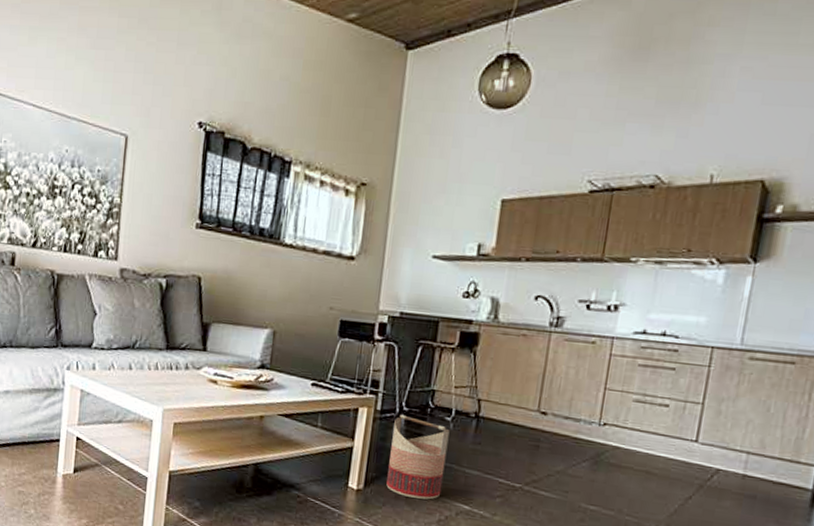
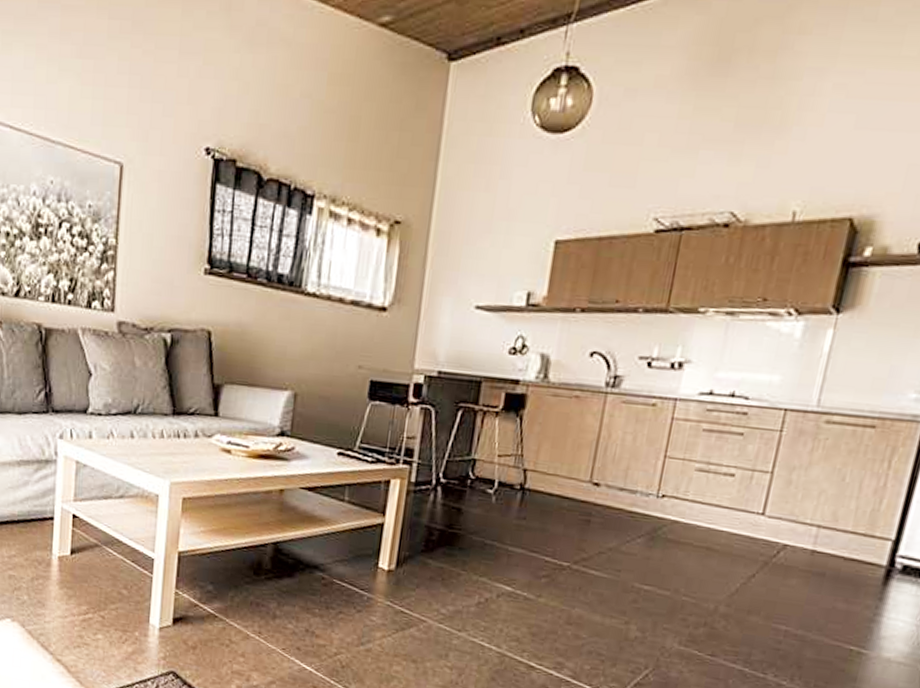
basket: present [386,414,450,500] -> none [420,486,492,581]

